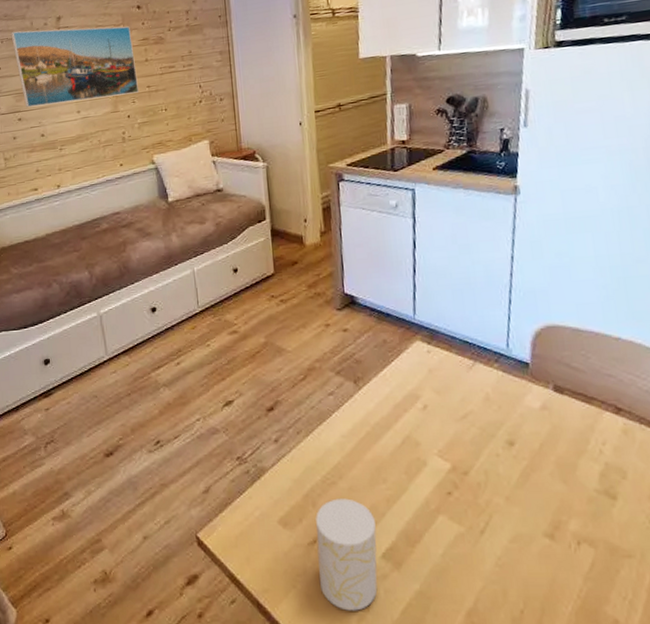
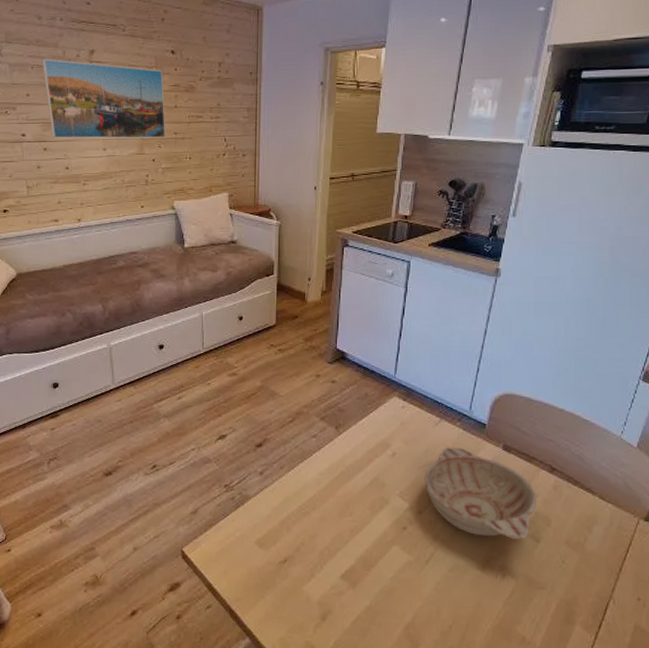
cup: present [316,498,378,611] -> none [285,526,339,620]
decorative bowl: none [464,393,605,498] -> present [424,447,536,540]

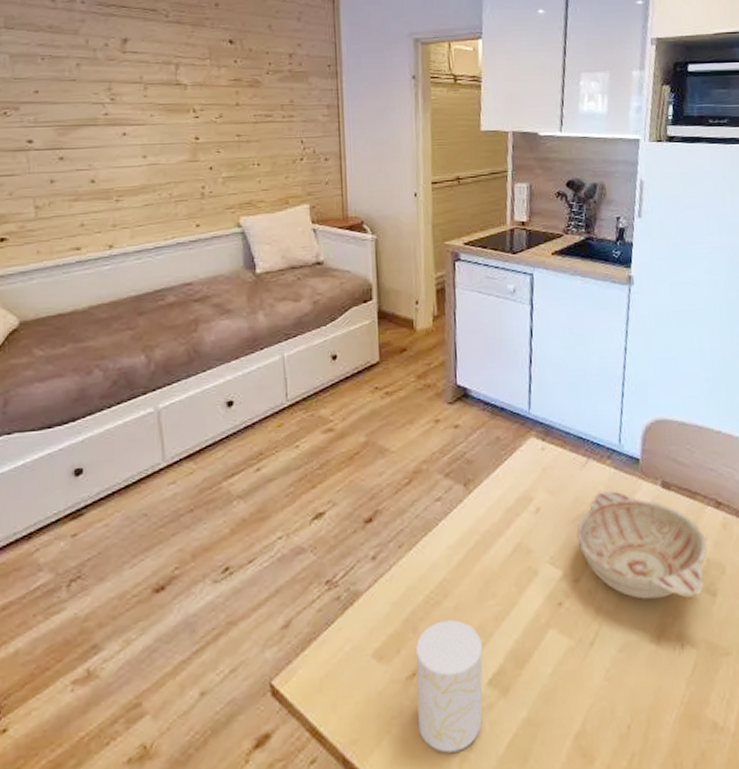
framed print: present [42,58,166,139] -> none [56,48,226,145]
cup: none [285,526,339,620] -> present [416,619,483,753]

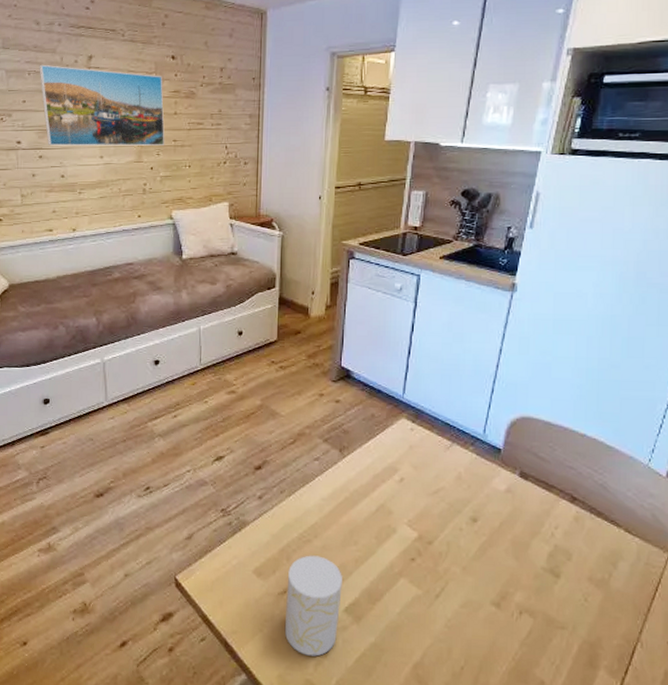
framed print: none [56,48,226,145] -> present [39,64,165,146]
decorative bowl: present [576,491,707,600] -> none [434,473,556,575]

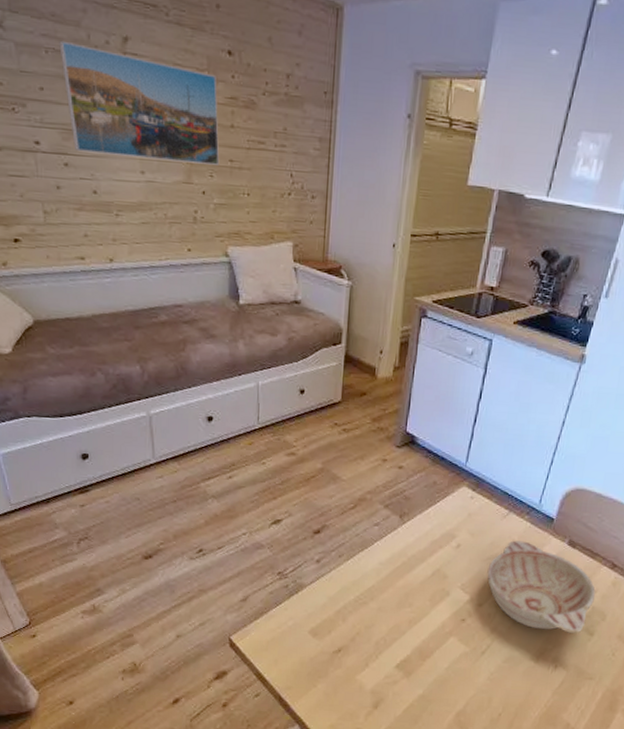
cup: present [284,555,342,657] -> none [337,616,396,708]
decorative bowl: none [434,473,556,575] -> present [487,540,596,633]

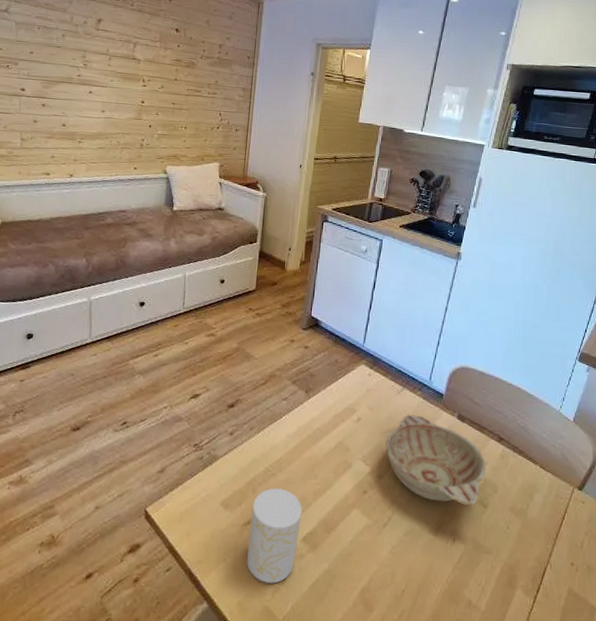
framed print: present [59,40,220,165] -> none [49,21,166,107]
cup: none [337,616,396,708] -> present [246,488,302,584]

